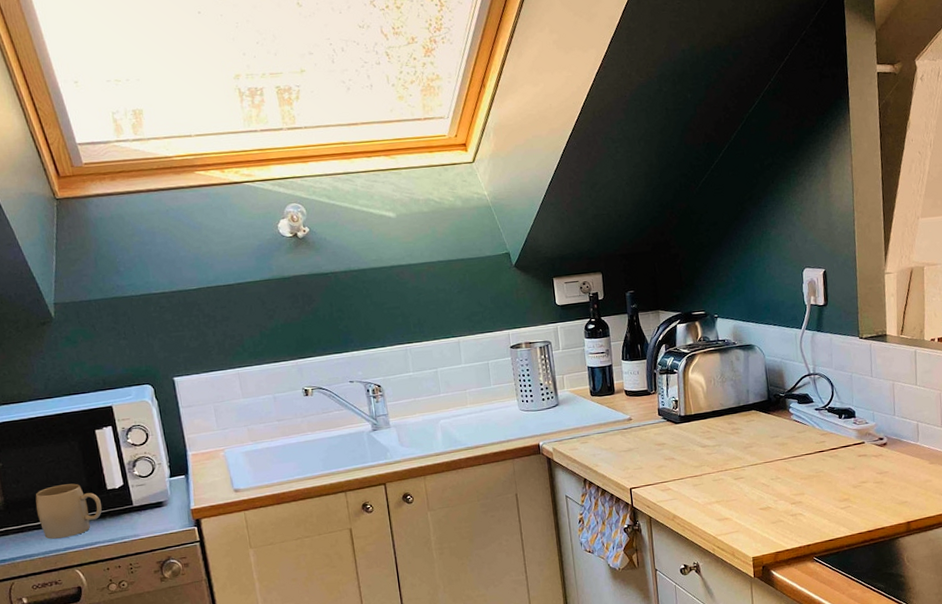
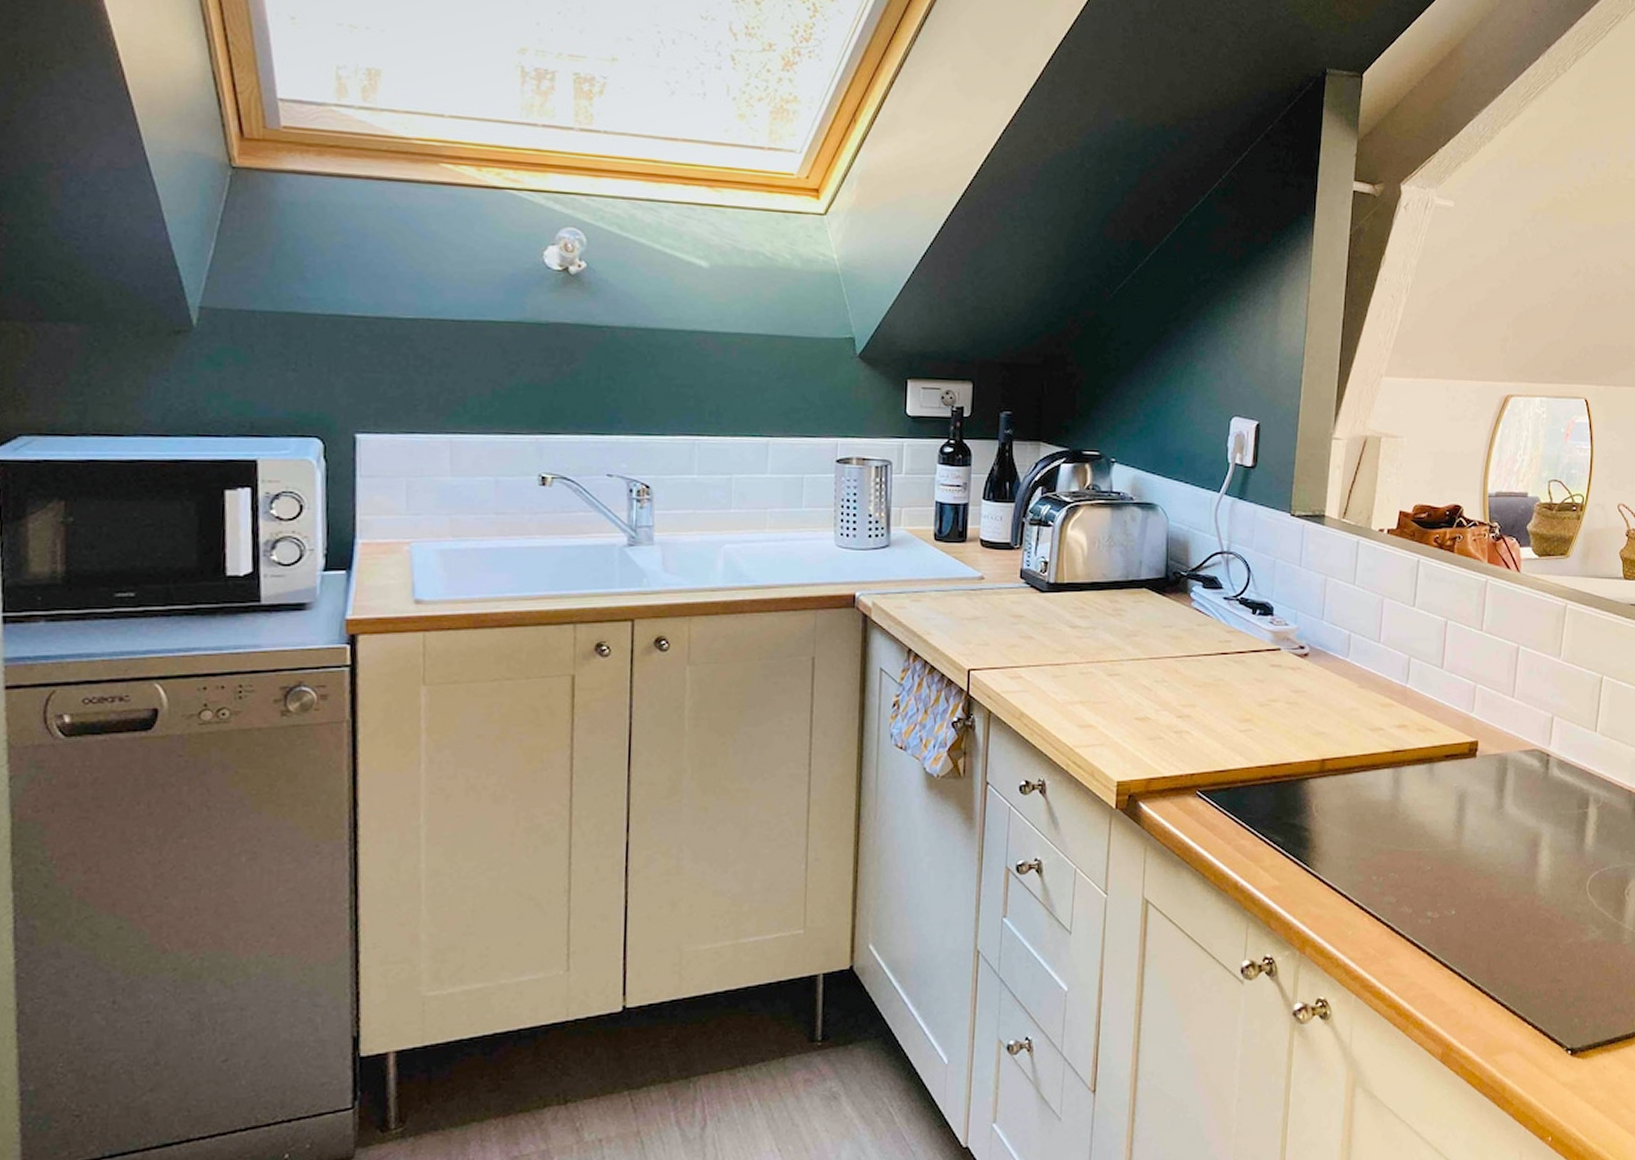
mug: present [35,483,102,539] -> none [111,560,215,636]

